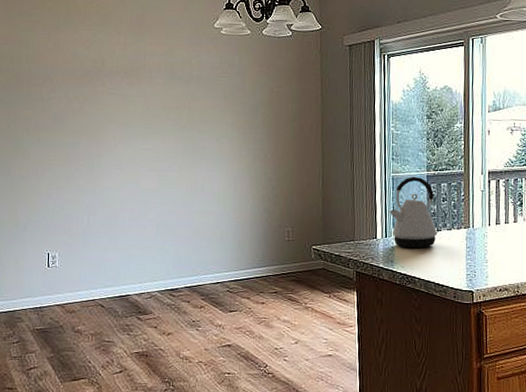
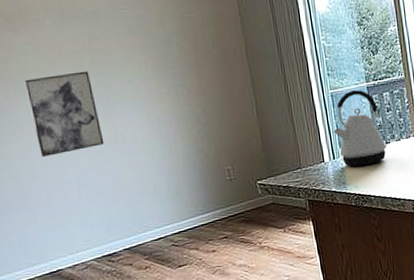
wall art: none [130,125,186,194] -> present [24,71,105,157]

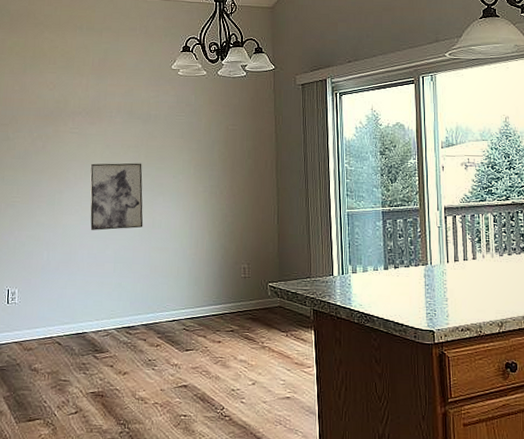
kettle: present [333,90,387,167] -> none [345,213,395,286]

